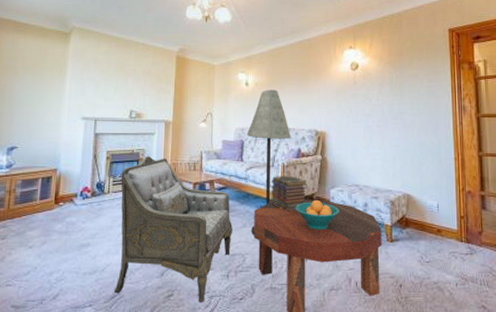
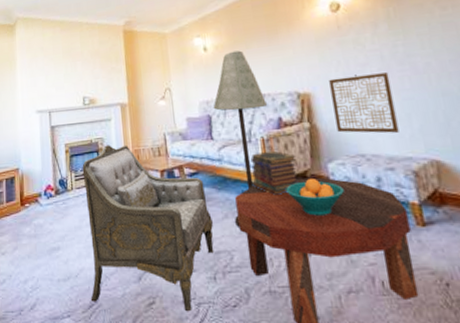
wall art: none [341,122,386,170] -> present [329,72,399,134]

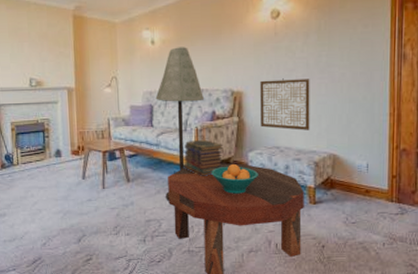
armchair: present [82,145,214,312] -> none [28,126,146,266]

